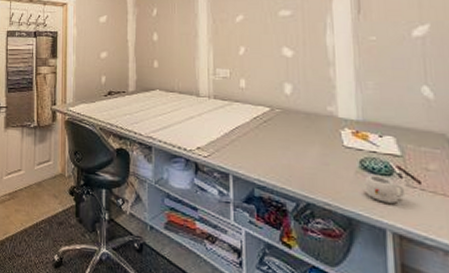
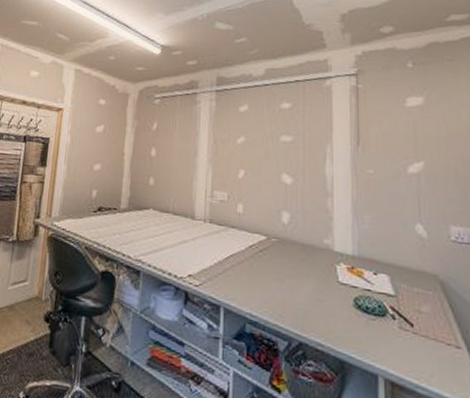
mug: present [364,175,404,203] -> none [358,314,397,347]

